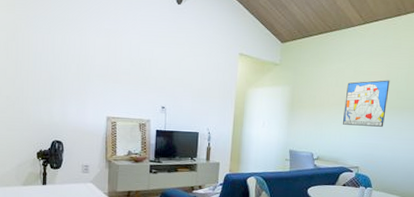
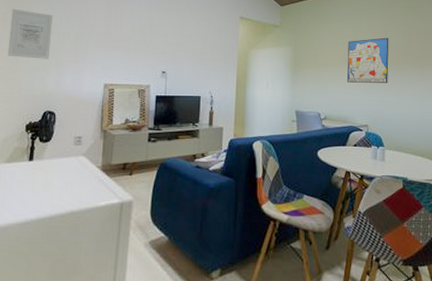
wall art: none [13,37,53,90] -> present [7,8,53,59]

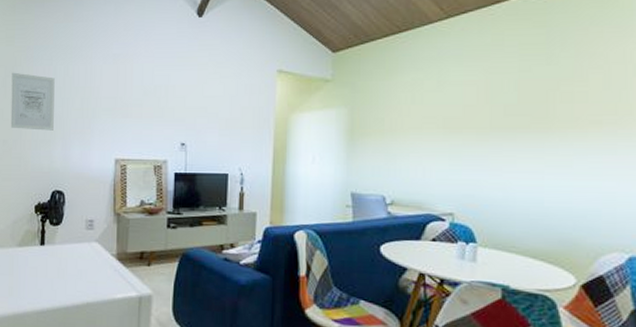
wall art: present [347,37,389,83] -> none [426,90,492,156]

